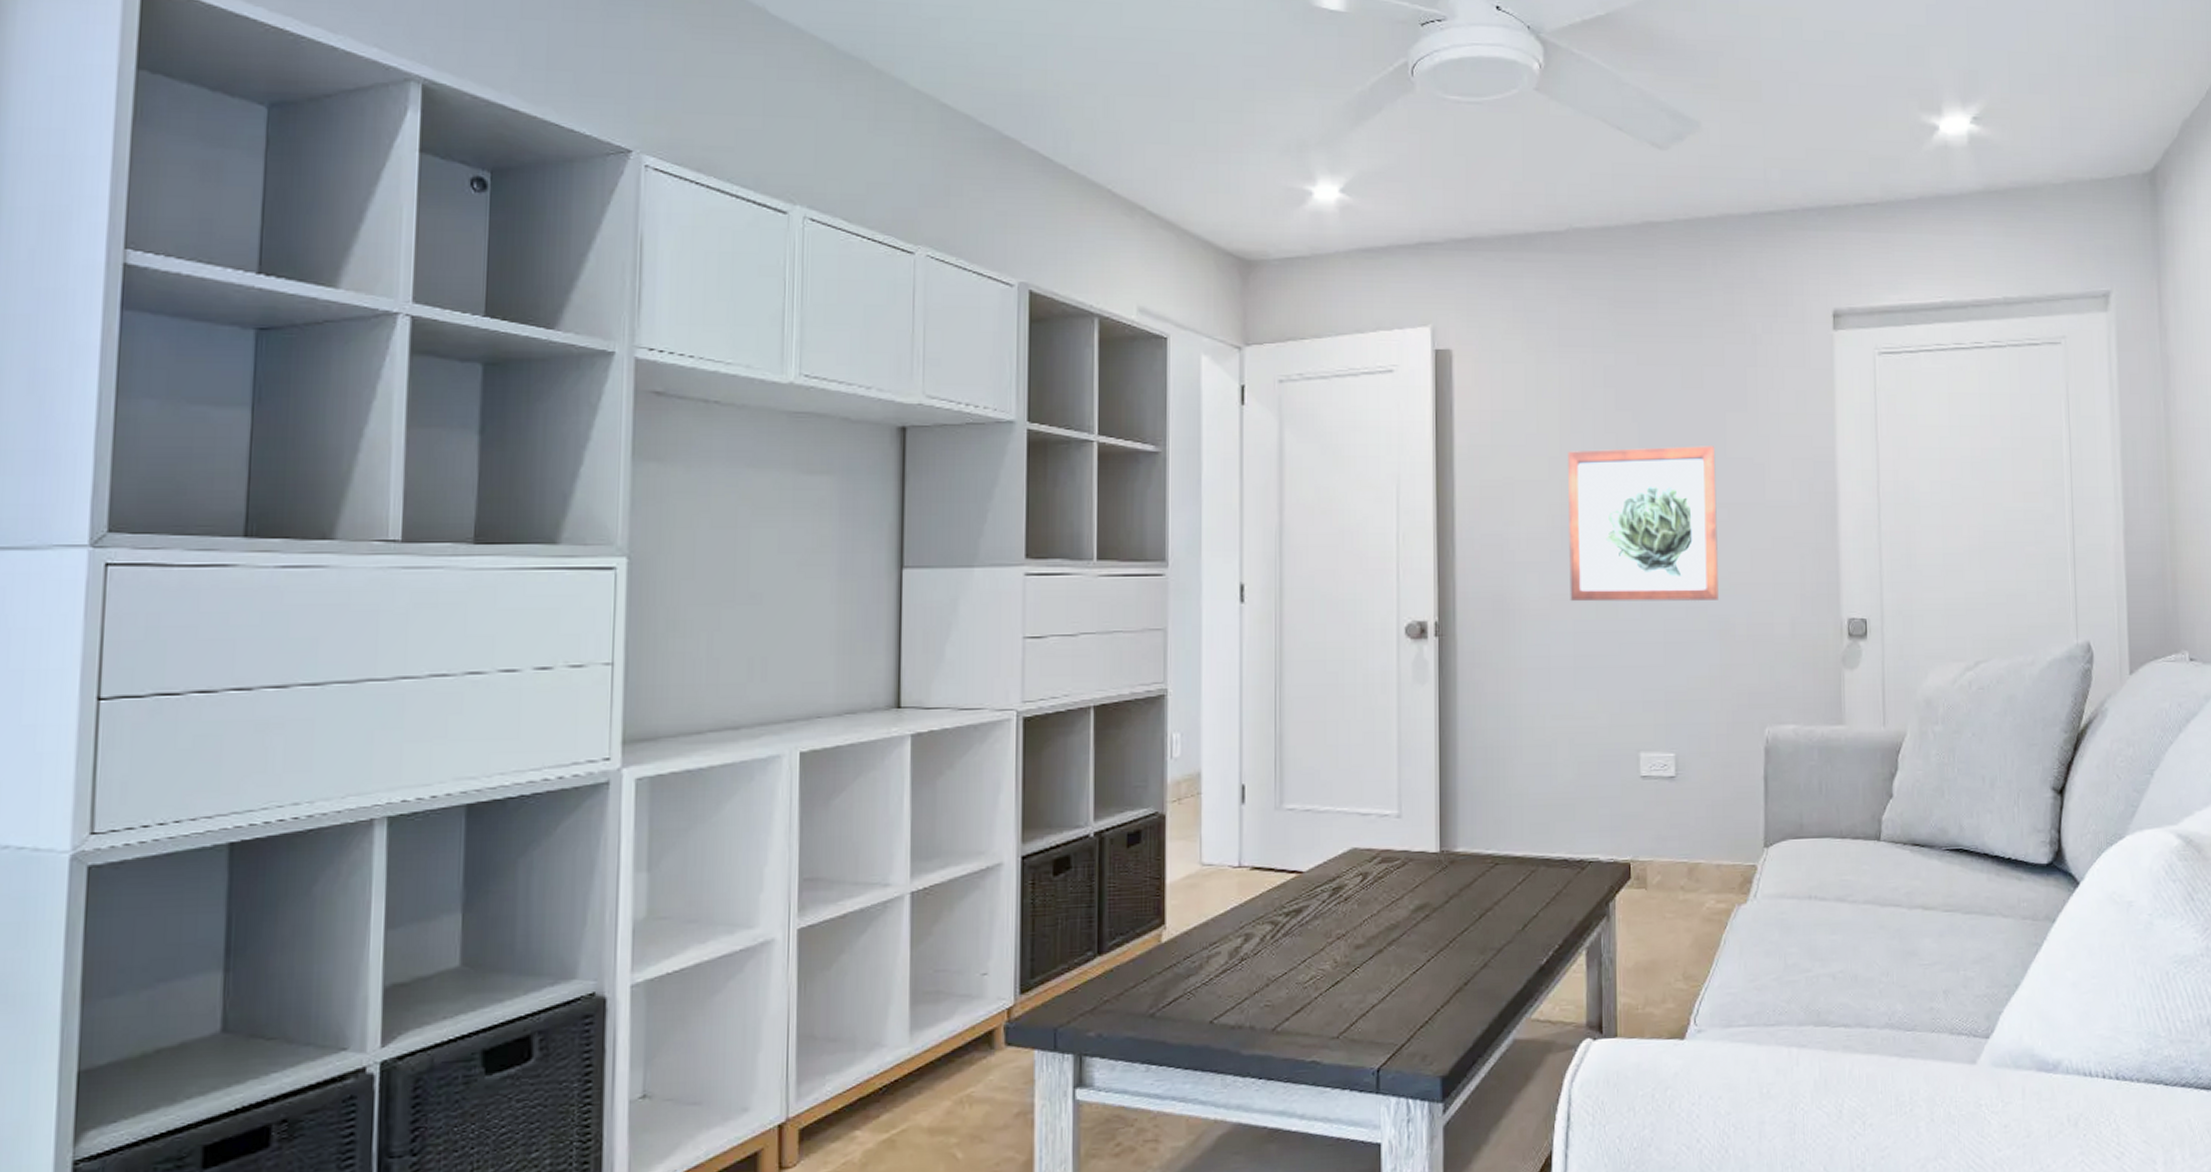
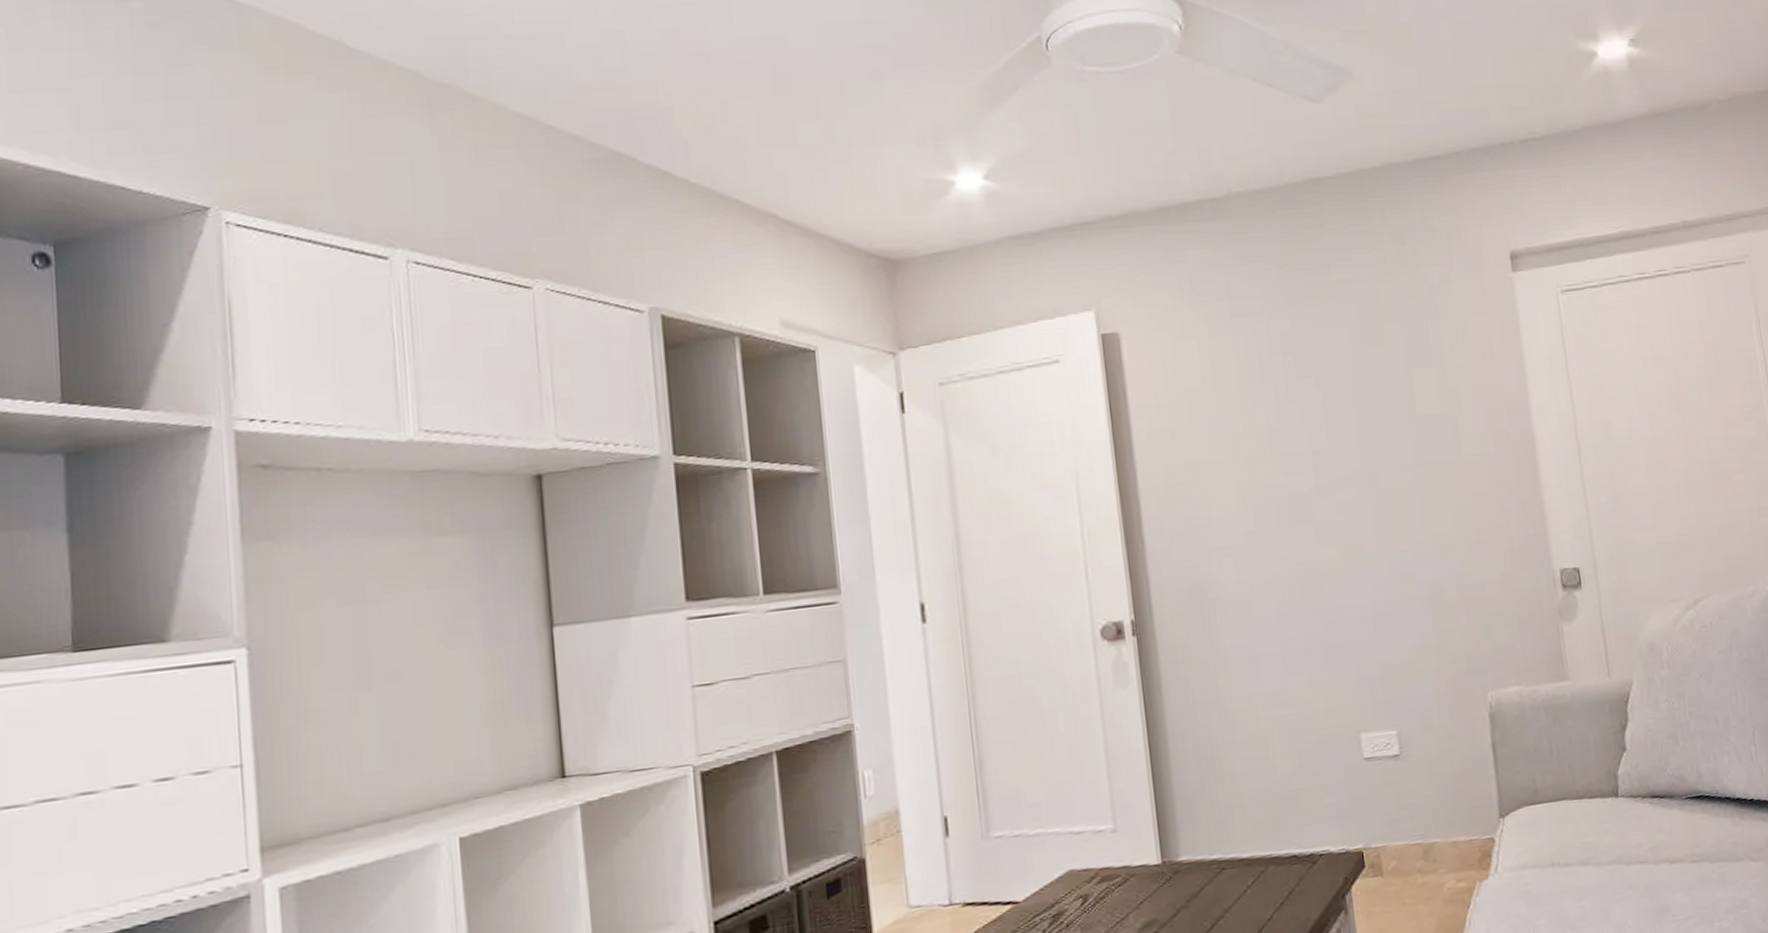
wall art: present [1568,446,1718,602] -> none [1252,405,1425,583]

